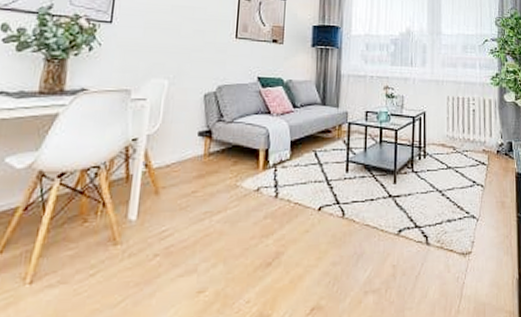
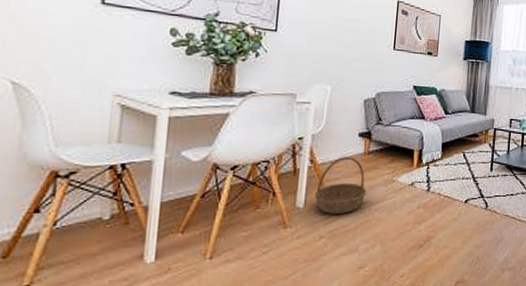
basket: none [148,159,207,227] -> present [314,157,366,214]

